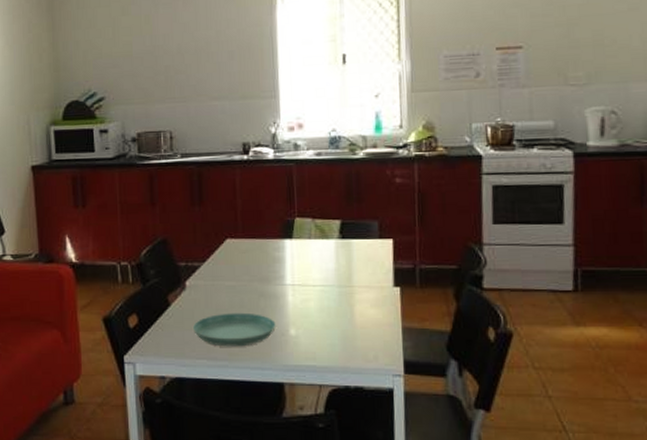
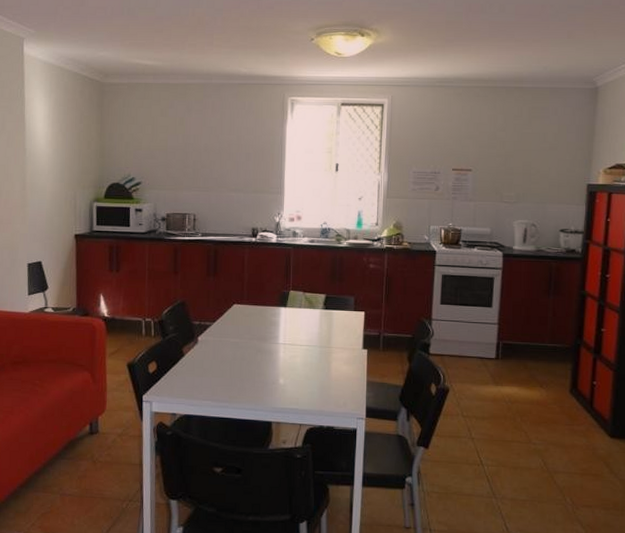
saucer: present [192,312,276,347] -> none [201,364,269,392]

